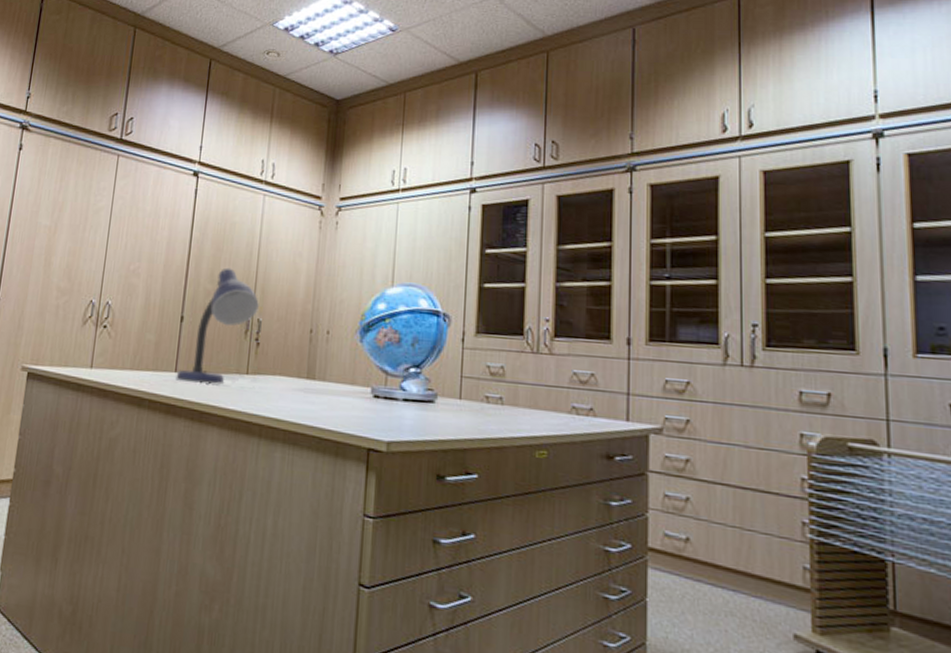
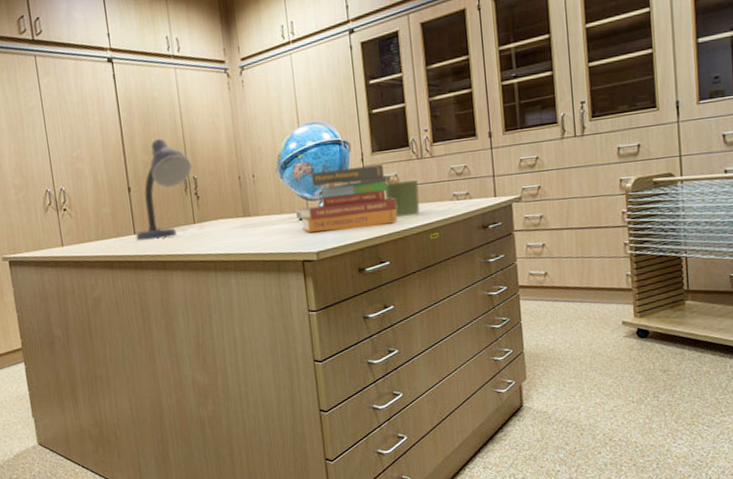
books: none [374,342,497,427] -> present [299,164,398,233]
mug: none [486,375,530,425] -> present [385,180,421,219]

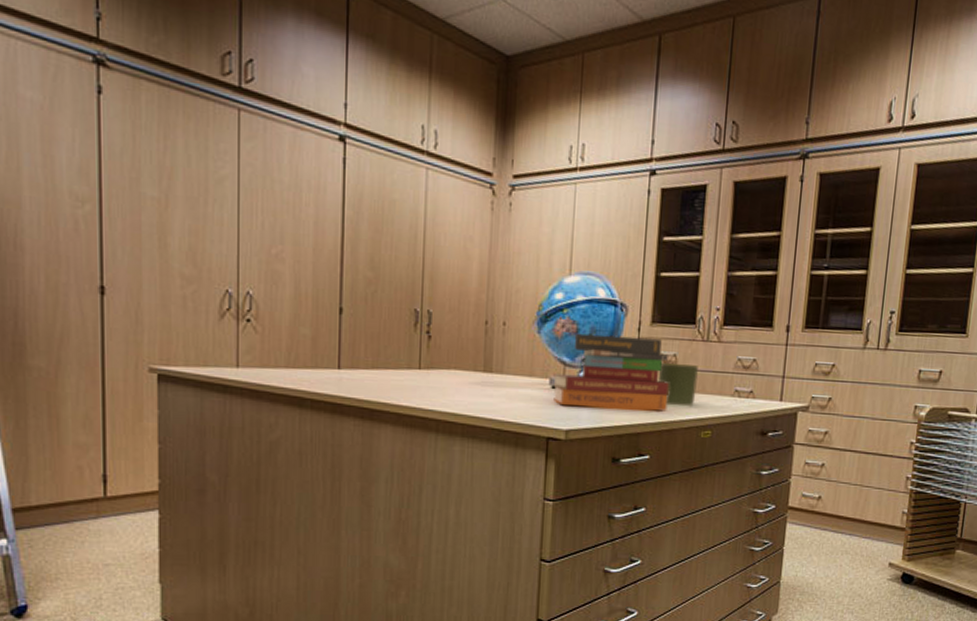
desk lamp: present [135,138,192,242] -> none [339,252,428,382]

